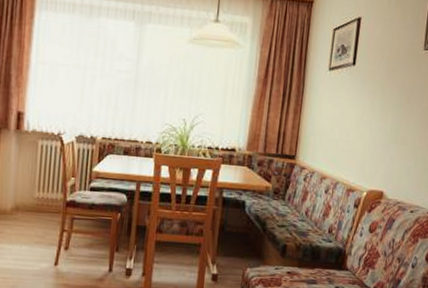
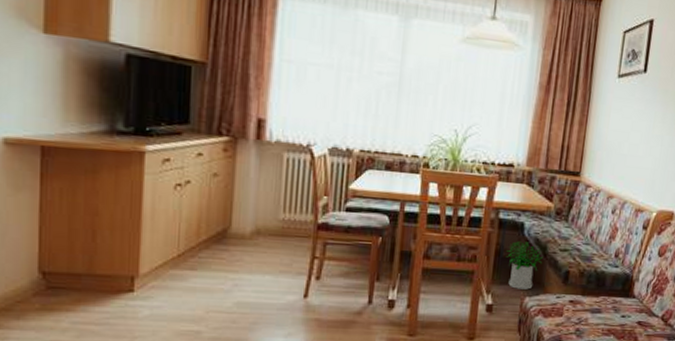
potted plant: none [229,217,262,261] -> present [506,241,542,290]

